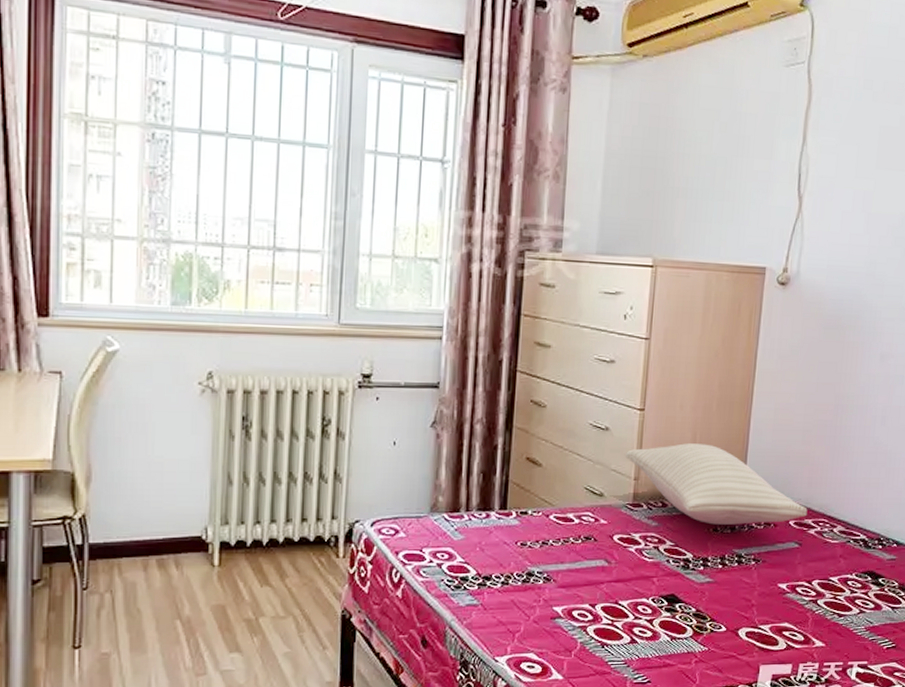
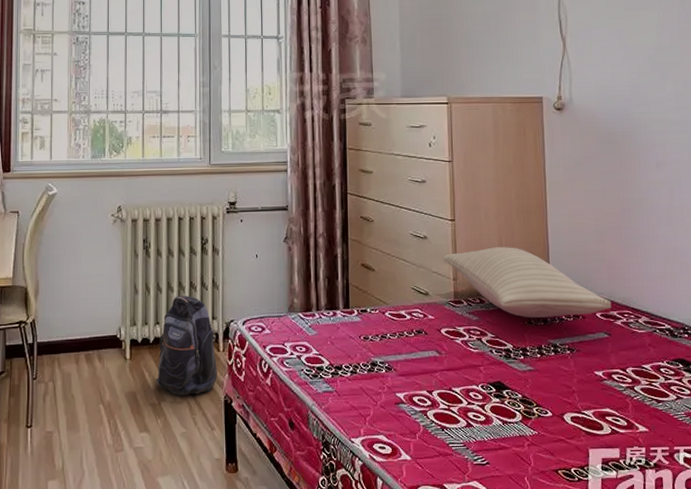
backpack: none [253,489,335,610] -> present [156,296,217,396]

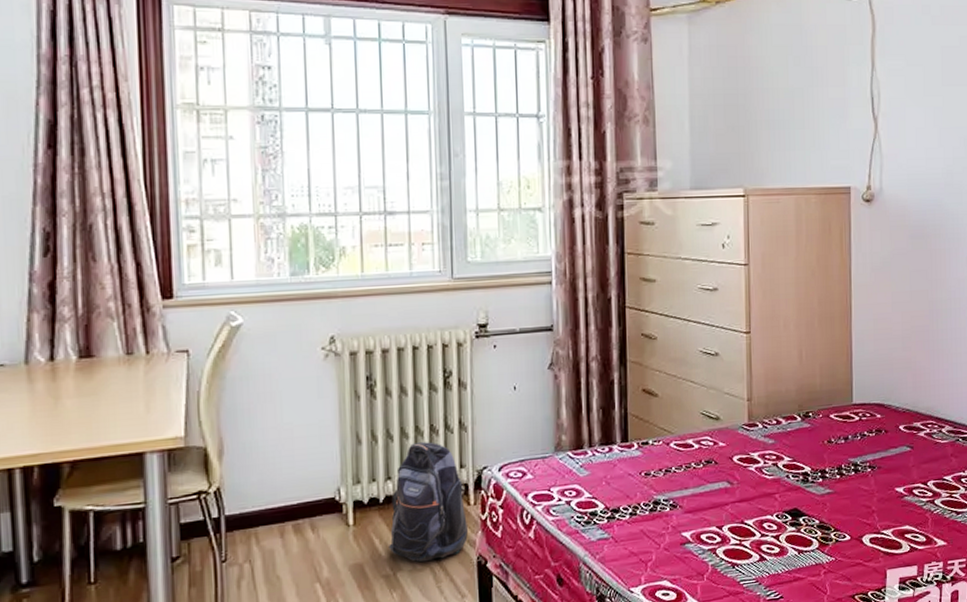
pillow: present [442,247,612,318] -> none [736,359,915,437]

